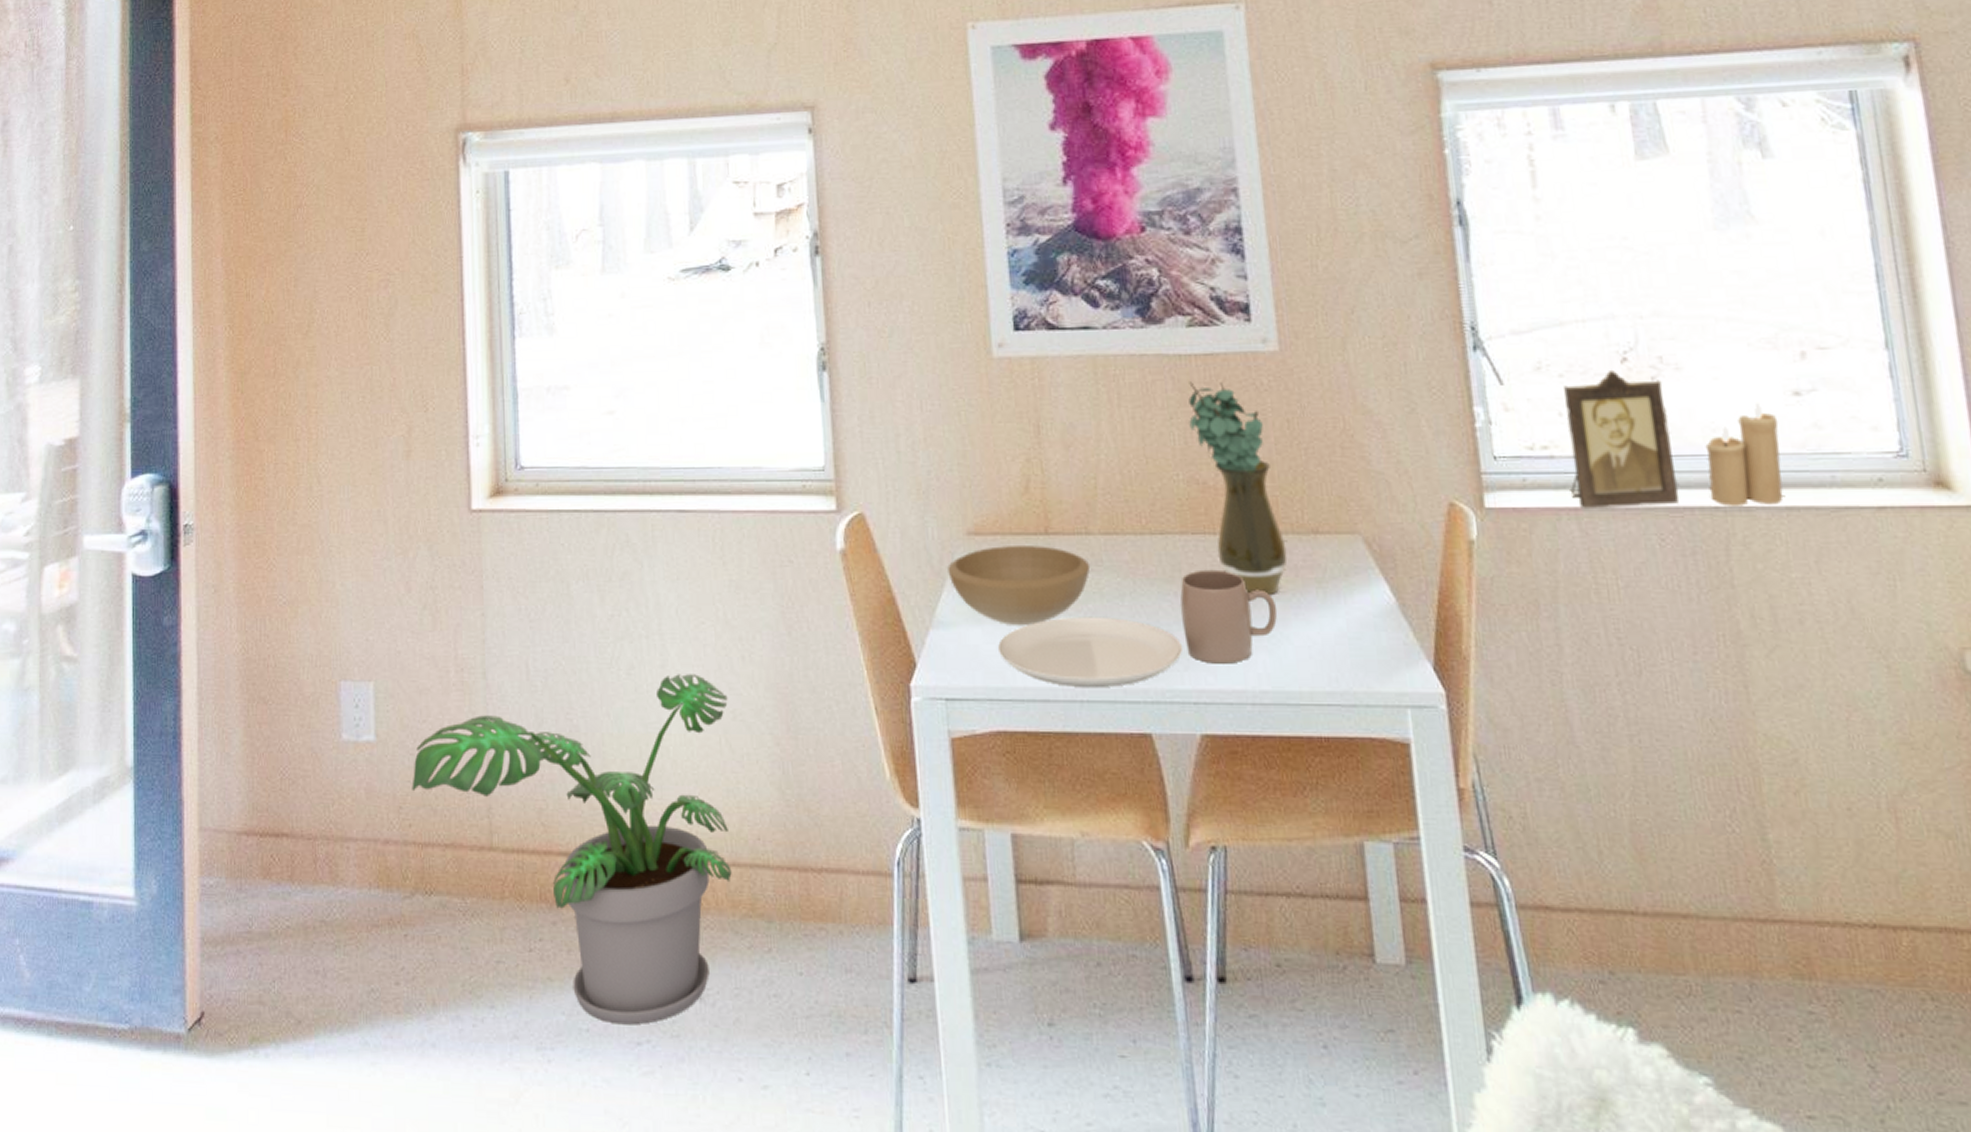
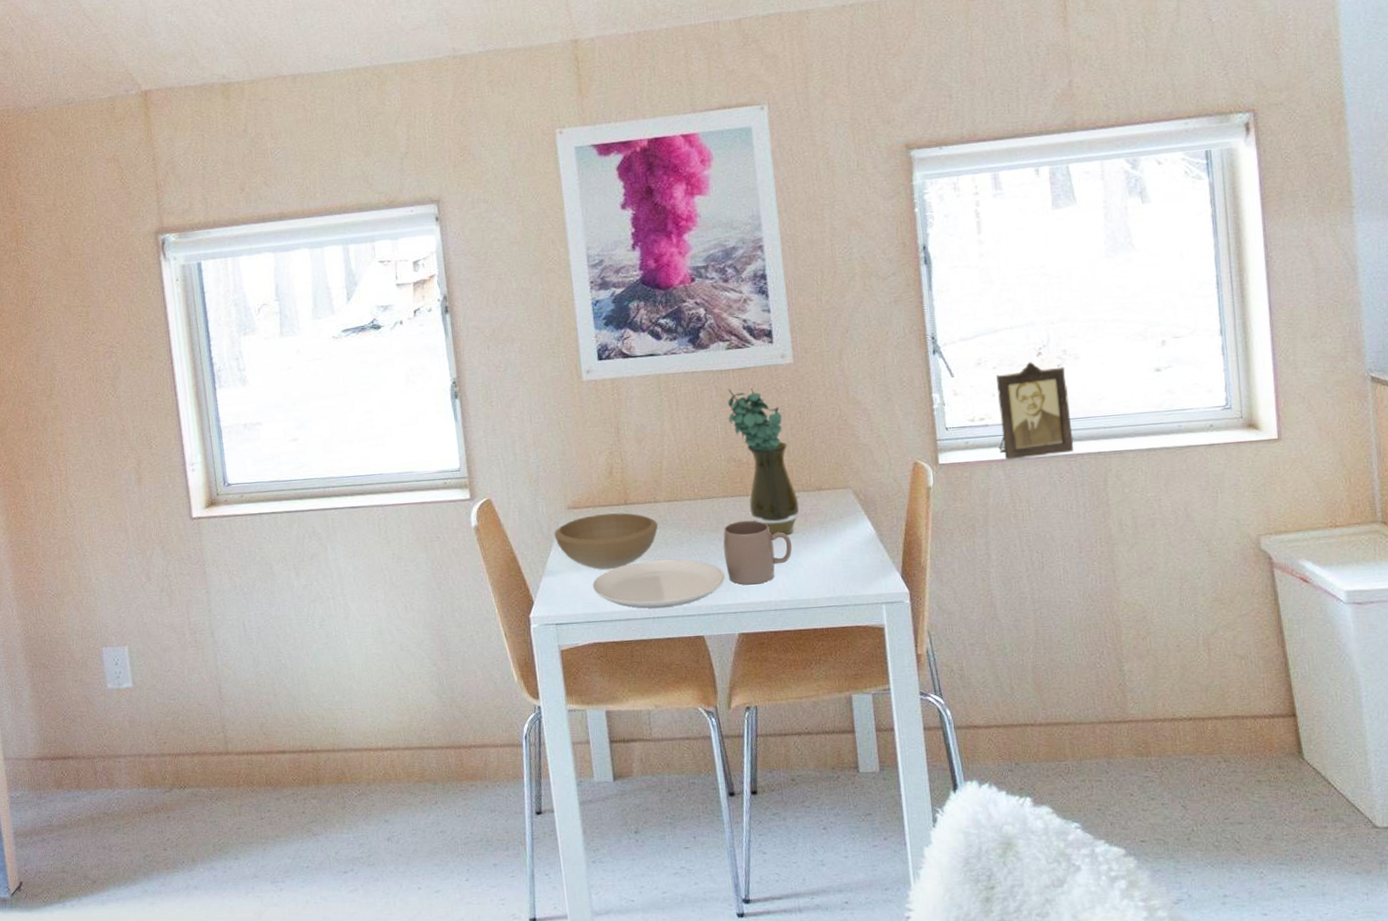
potted plant: present [412,674,732,1025] -> none [163,621,406,861]
candle: present [1705,401,1784,507] -> none [1093,377,1145,451]

